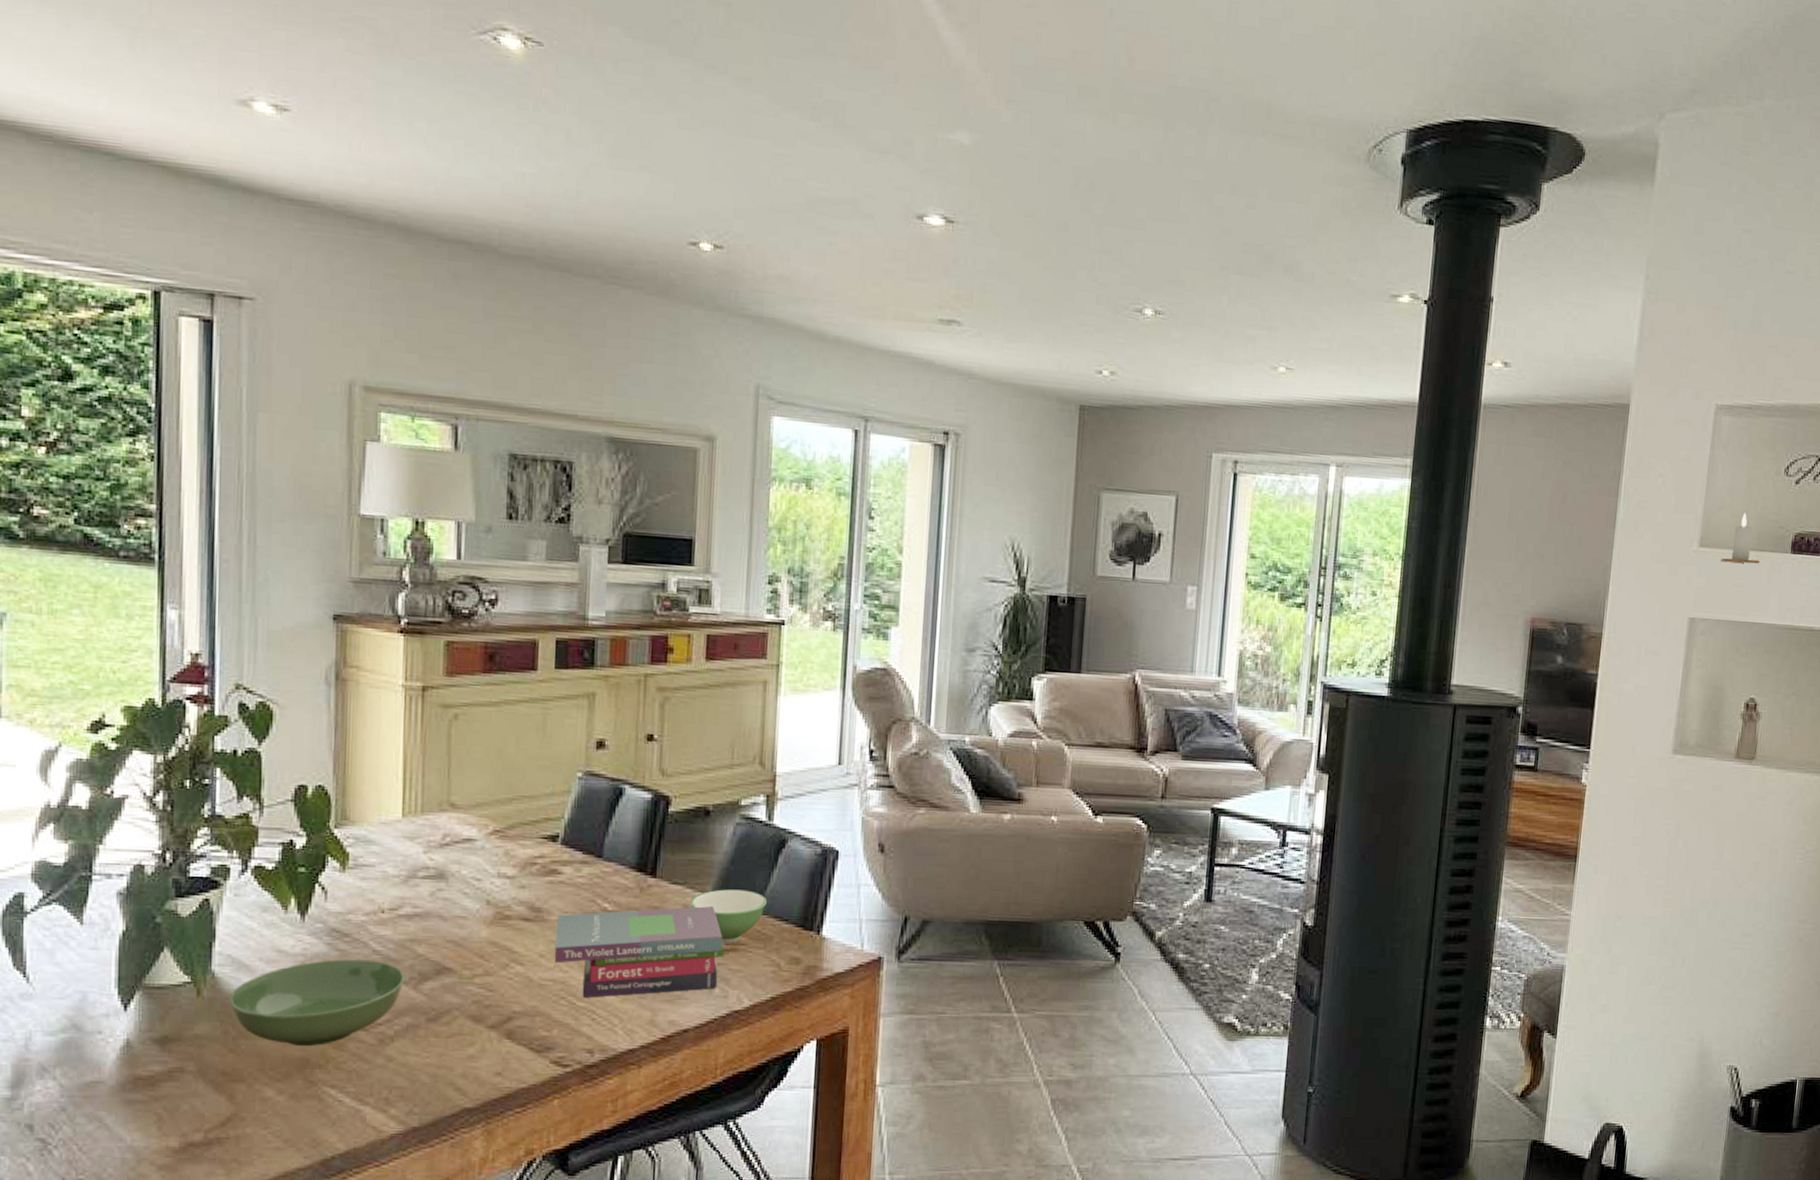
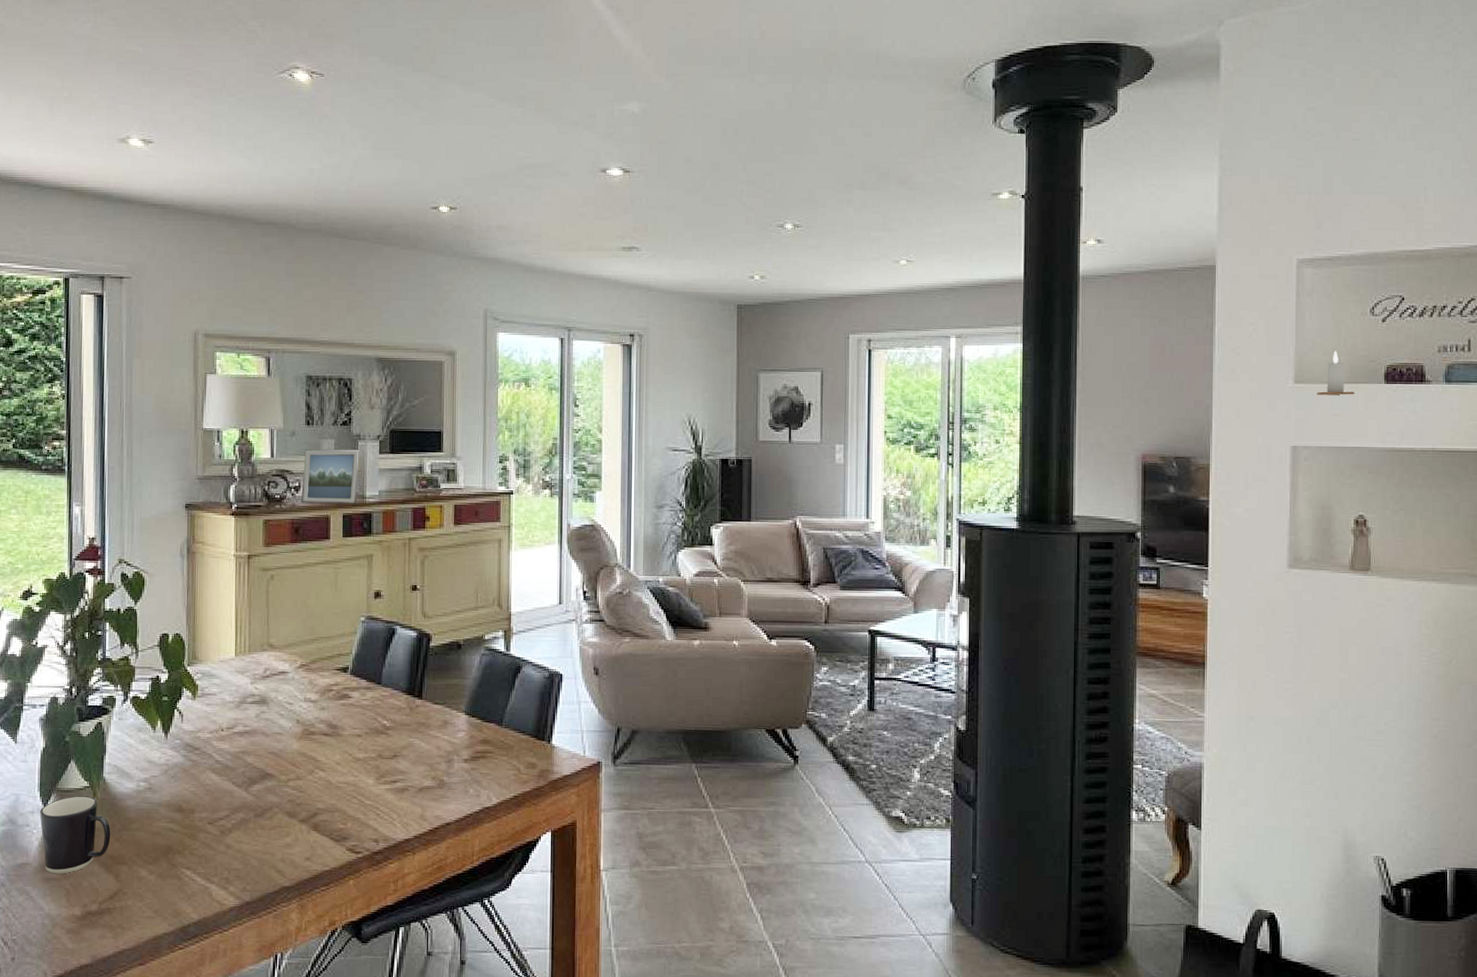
mug: none [117,994,223,1095] -> present [39,796,111,874]
bowl: present [228,959,405,1047] -> none [115,767,239,837]
picture frame: none [499,551,581,627] -> present [301,449,359,504]
books: present [554,906,724,998] -> none [347,722,476,797]
bowl: present [690,889,768,944] -> none [448,708,508,752]

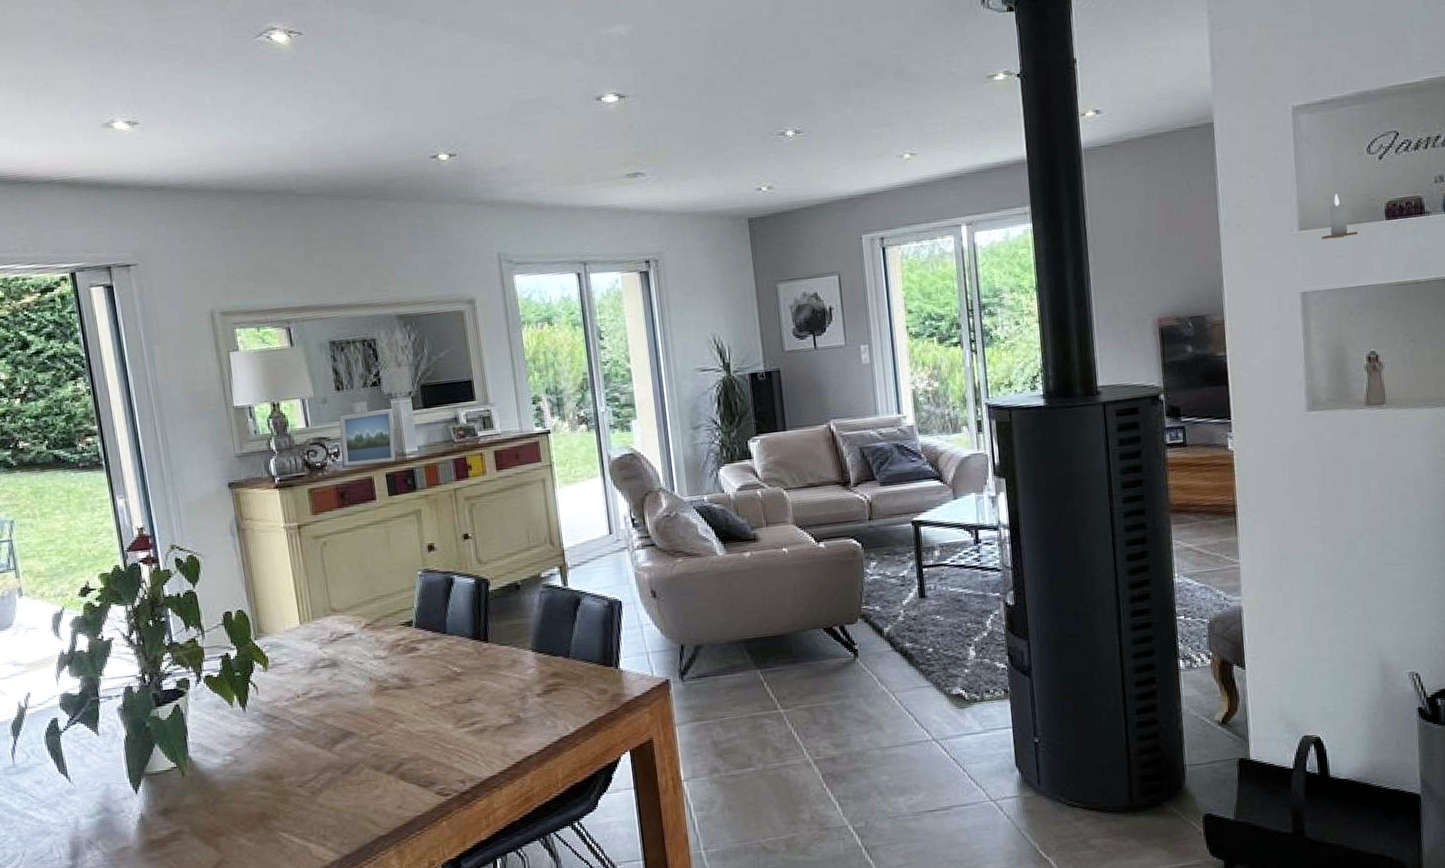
mug: present [39,796,111,874] -> none [132,776,206,854]

